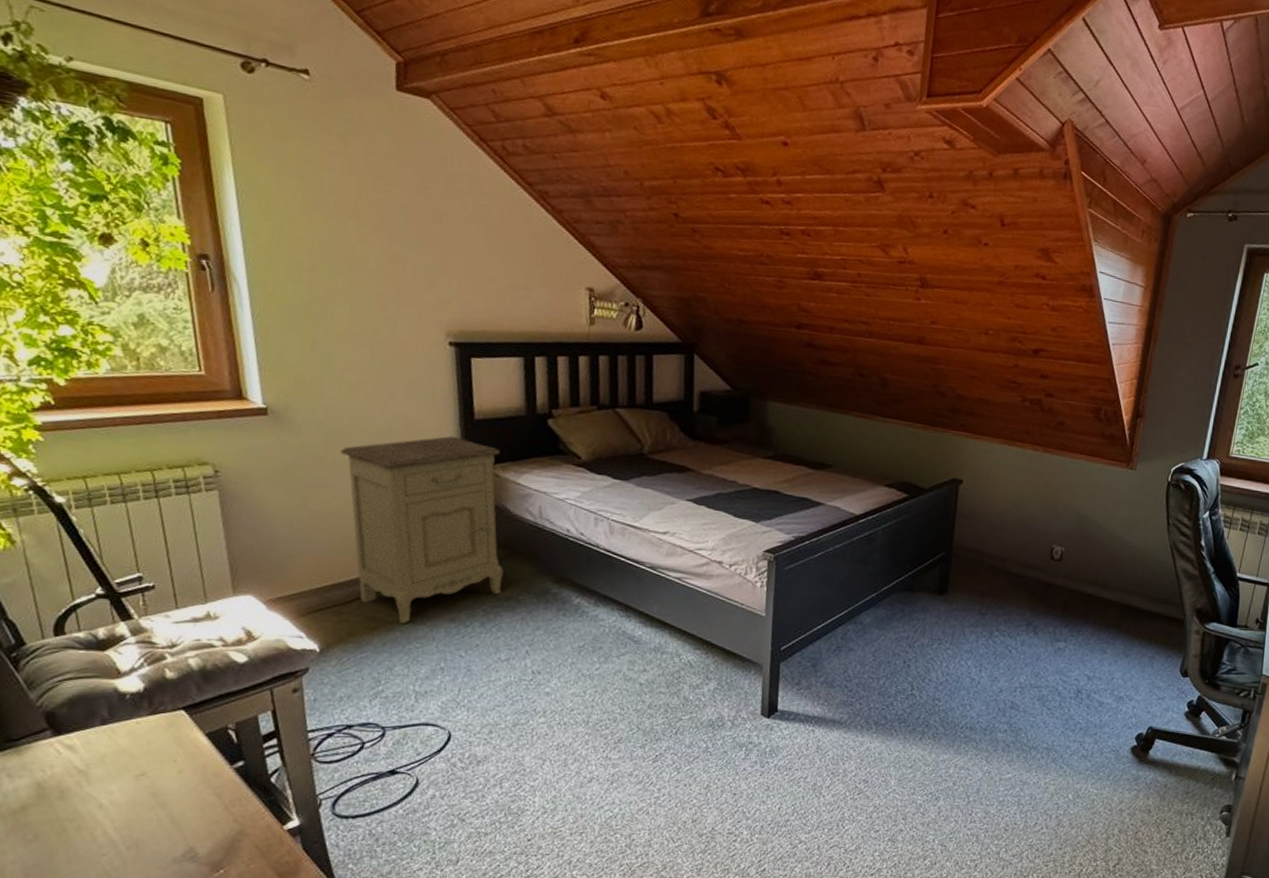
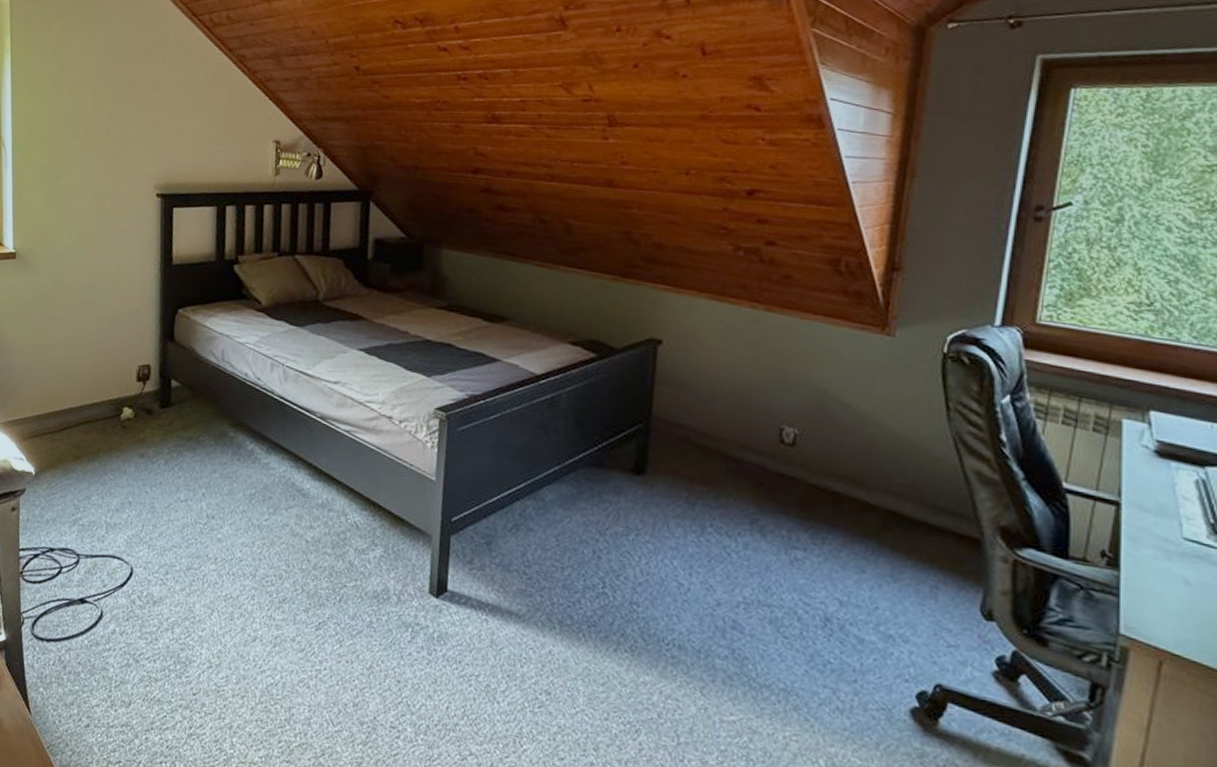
nightstand: present [340,435,504,623] -> none [65,279,192,455]

